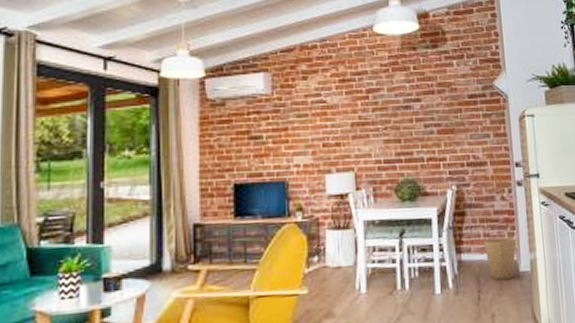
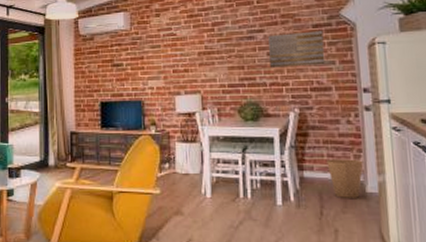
wall art: none [425,102,481,141] -> present [268,31,325,68]

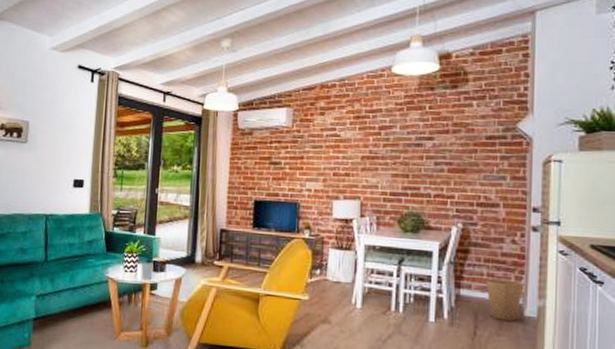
wall art: present [268,31,325,68] -> none [437,143,496,180]

